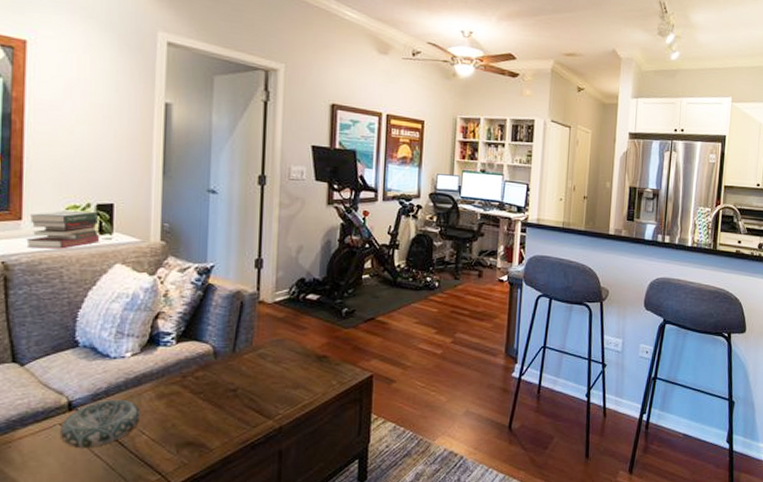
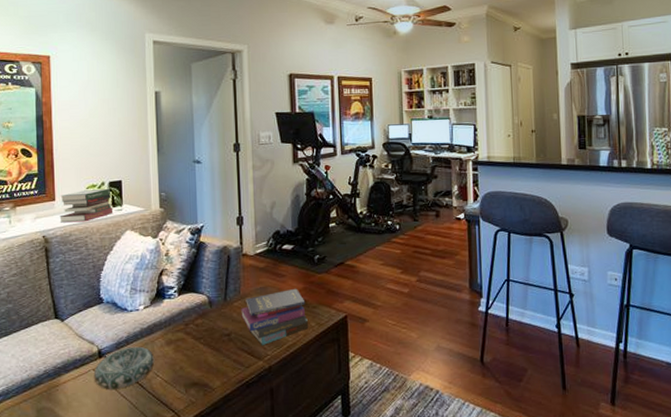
books: none [251,342,330,403] -> present [241,288,309,345]

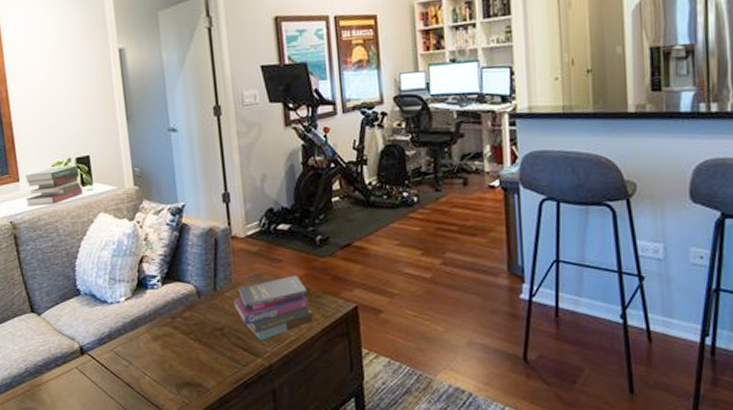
decorative bowl: present [93,346,155,389] -> none [76,342,142,389]

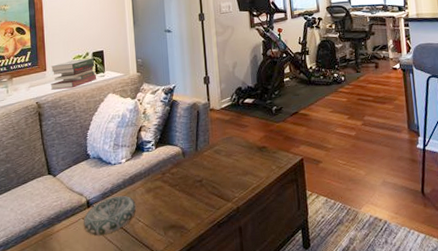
decorative bowl: none [76,342,142,389] -> present [83,195,137,236]
books: present [233,275,313,341] -> none [210,136,271,189]

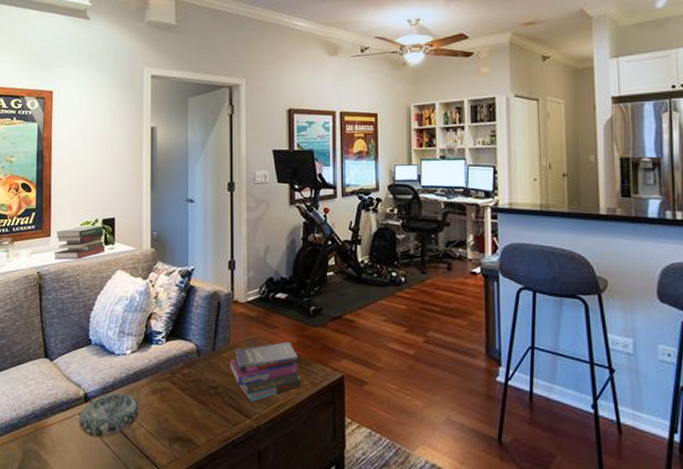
books: none [210,136,271,189] -> present [230,341,302,402]

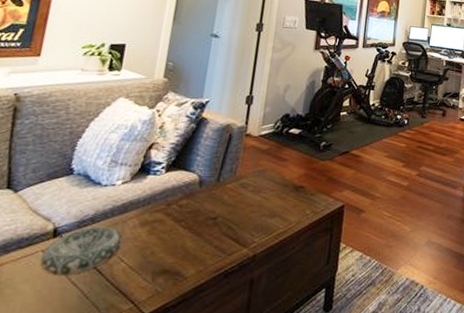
books: present [54,225,106,260] -> none [41,49,111,83]
books: present [230,341,302,402] -> none [232,173,304,231]

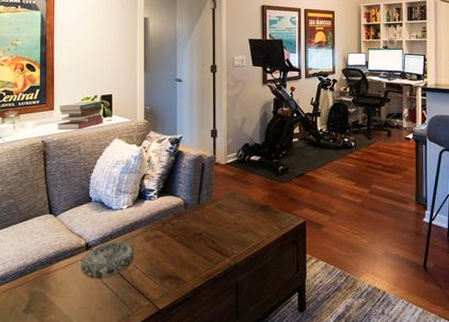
books: none [41,49,111,83] -> present [57,101,104,130]

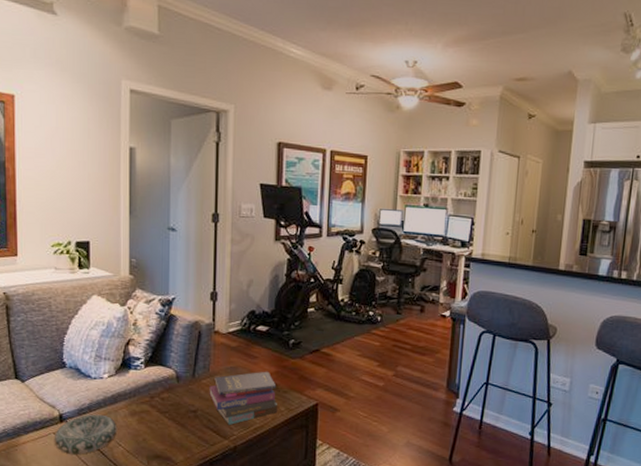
books: present [57,101,104,130] -> none [22,247,80,282]
books: none [212,195,272,244] -> present [209,371,278,425]

